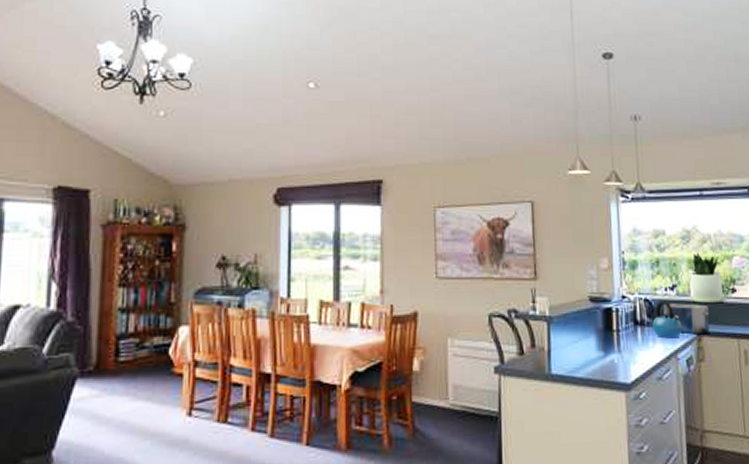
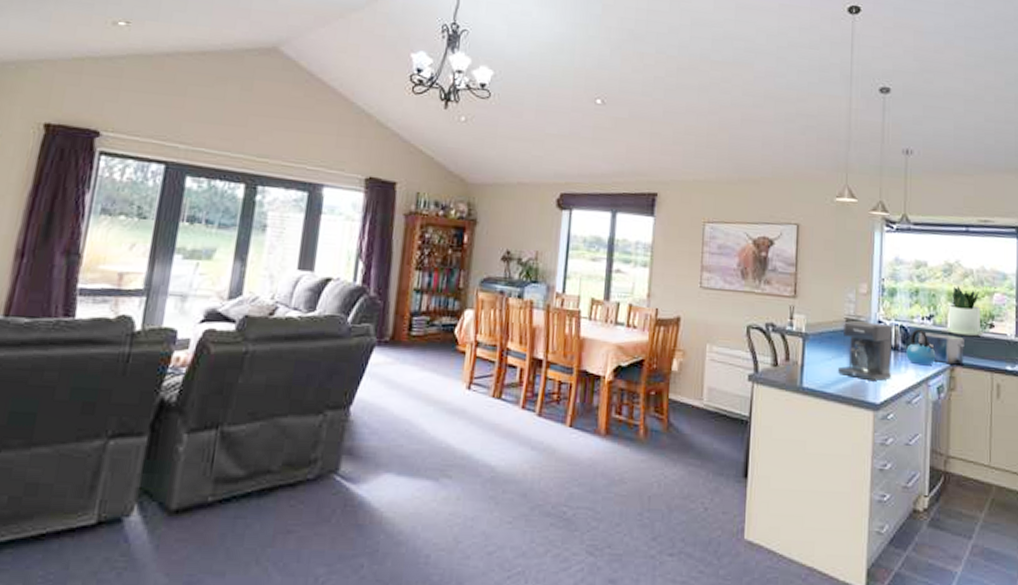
coffee maker: none [586,297,640,360] -> present [838,320,892,381]

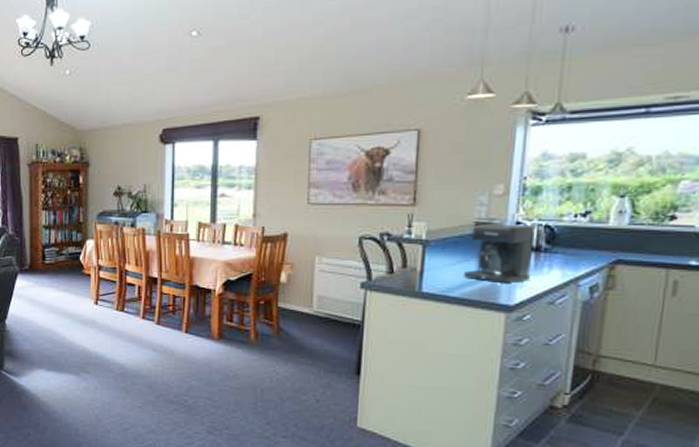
kettle: present [906,329,936,366] -> none [551,227,591,265]
toaster: present [919,332,964,365] -> none [568,230,632,263]
planter: present [946,286,984,337] -> none [606,176,661,232]

